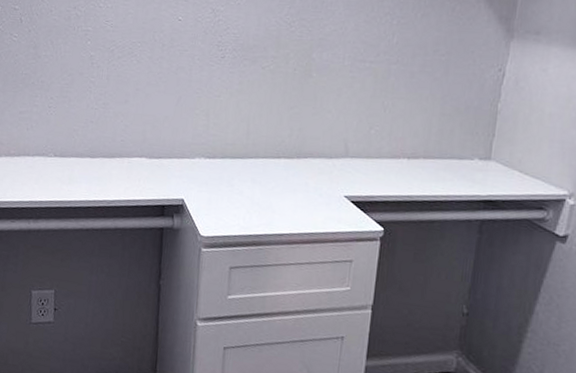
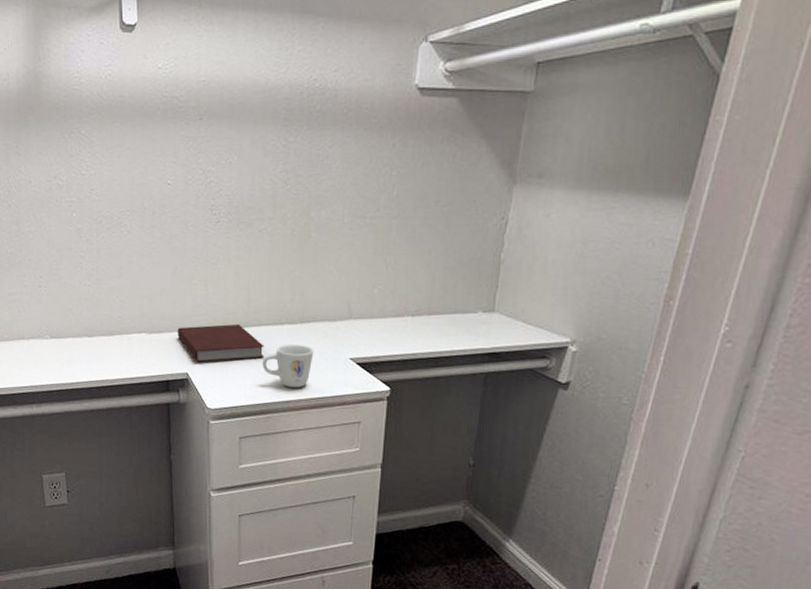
notebook: none [176,154,260,190] -> present [178,323,264,363]
mug: none [257,178,309,222] -> present [262,344,314,388]

